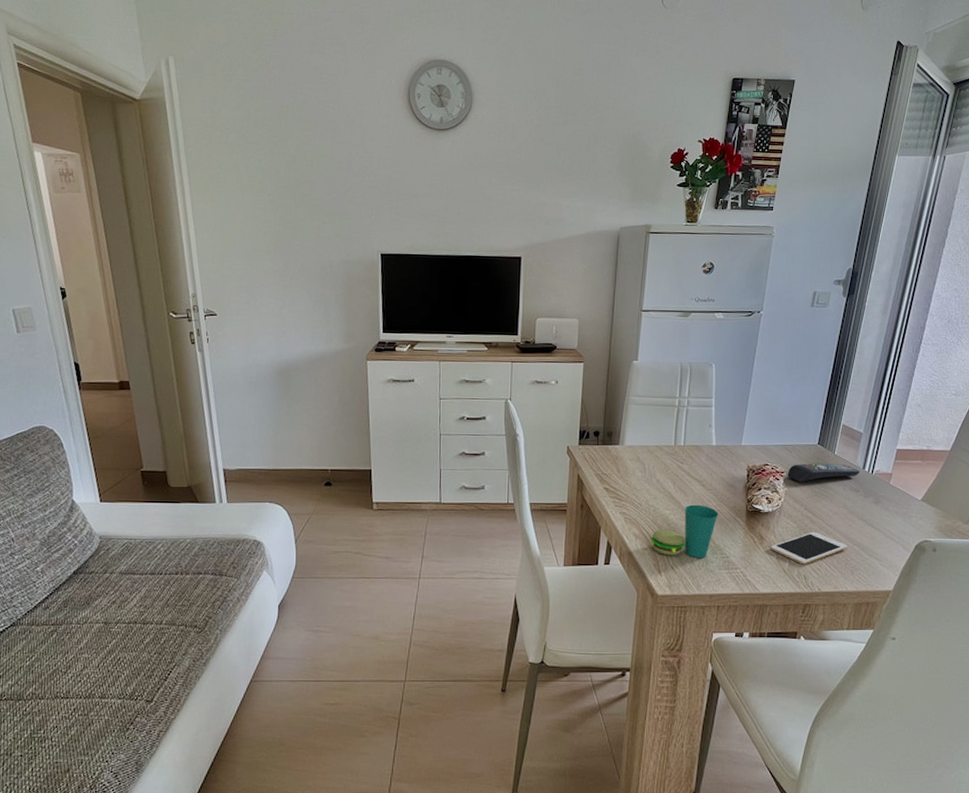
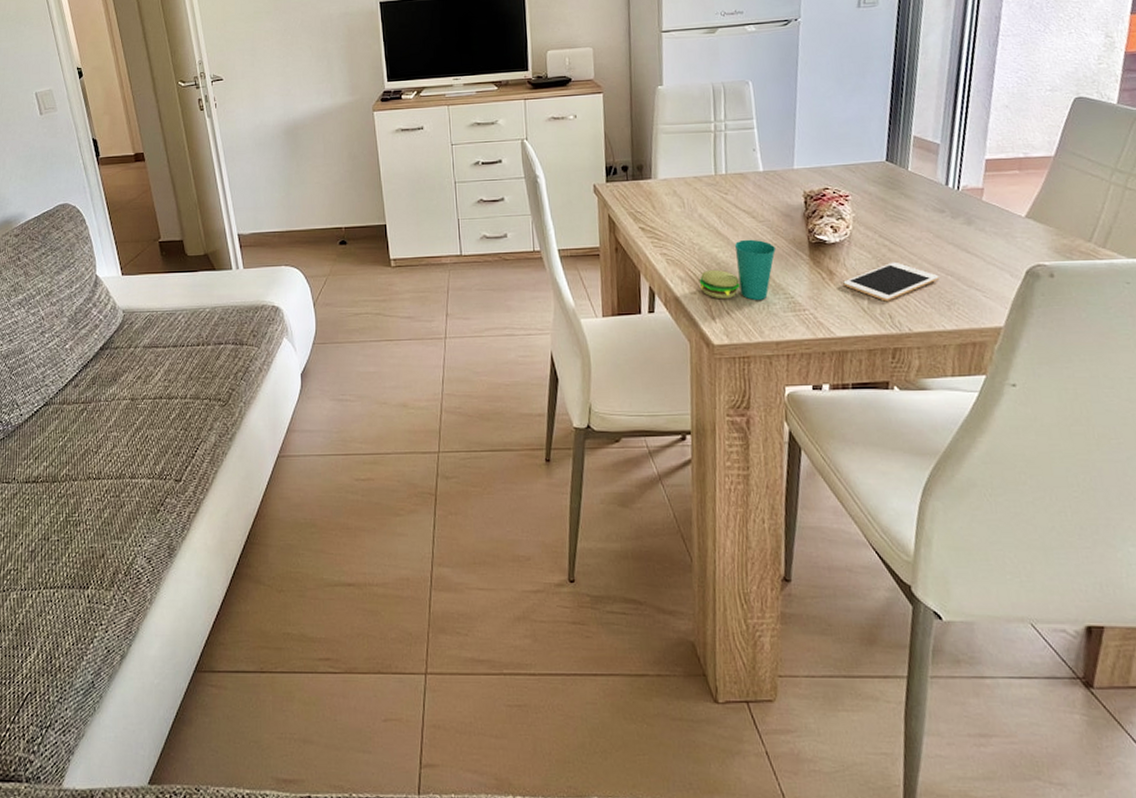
remote control: present [787,463,861,483] -> none [852,181,943,207]

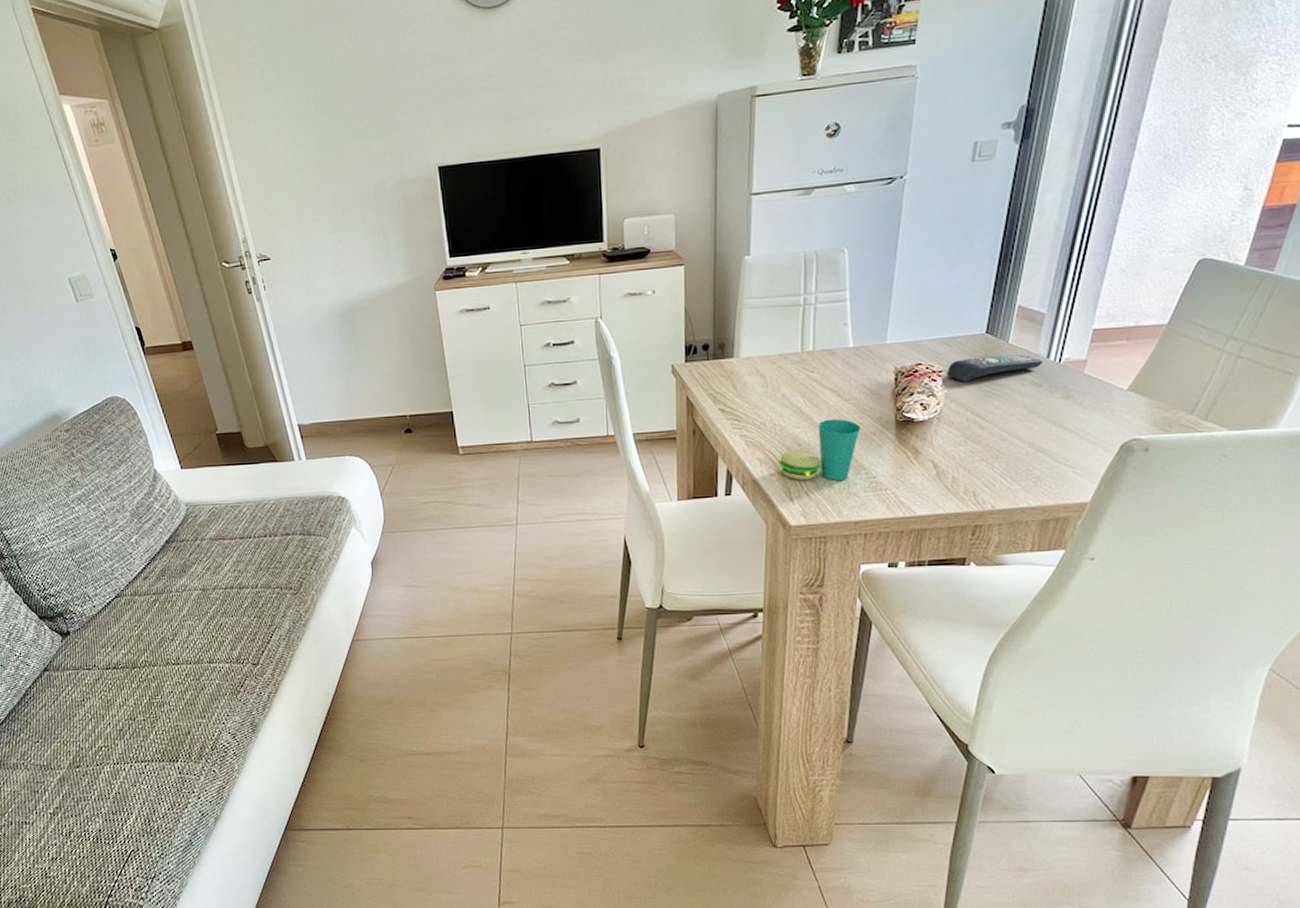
cell phone: present [842,261,939,302] -> none [927,439,1028,479]
remote control: none [852,181,943,207] -> present [946,354,1044,382]

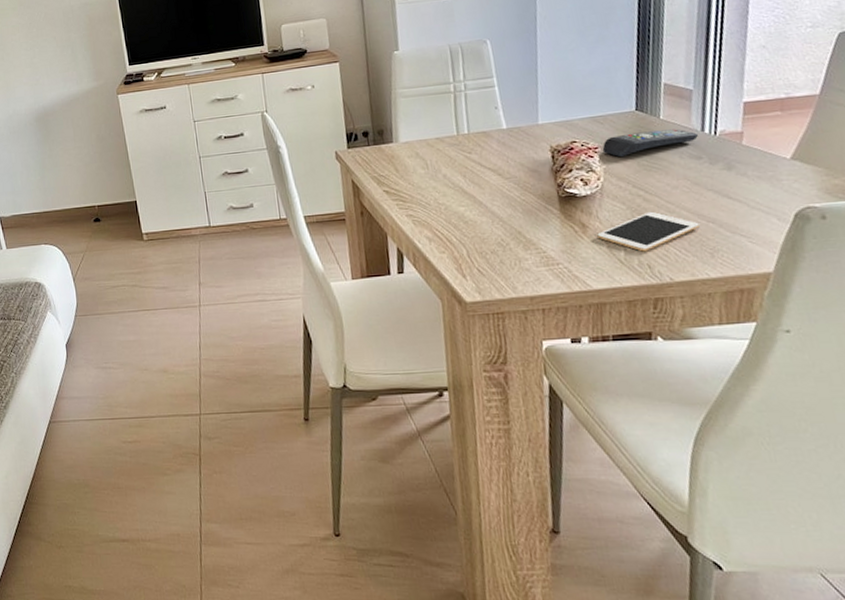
cup: present [778,418,860,481] -> none [447,196,524,257]
cell phone: none [927,439,1028,479] -> present [596,211,700,252]

